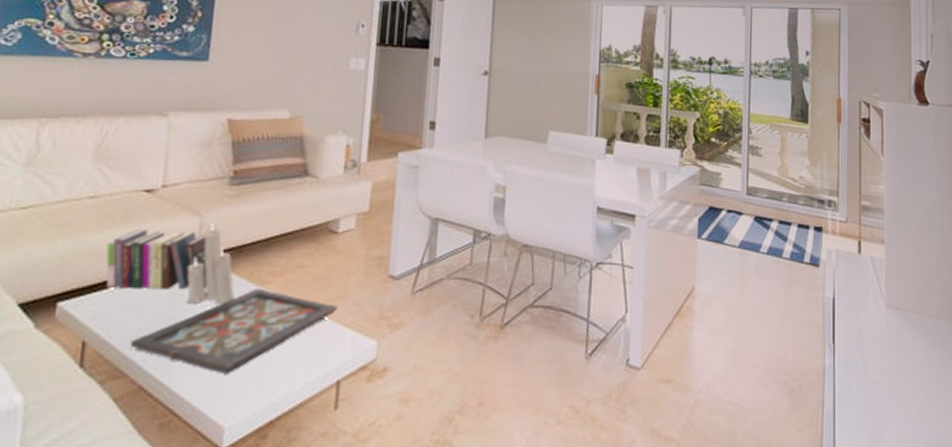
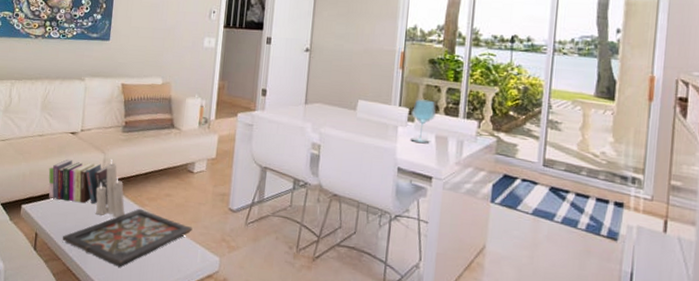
wine glass: none [610,128,637,178] -> present [411,99,437,144]

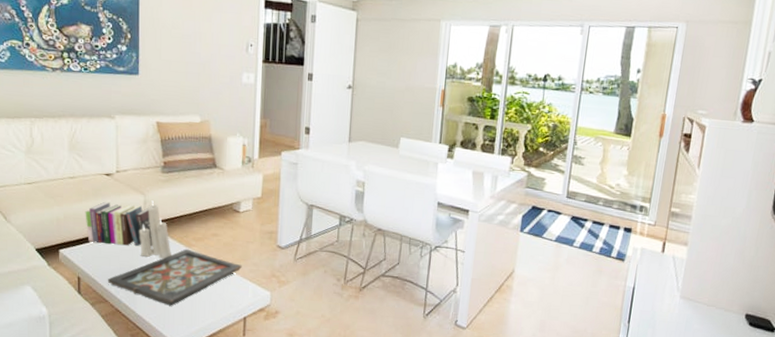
wine glass: present [411,99,437,144] -> none [450,136,474,179]

